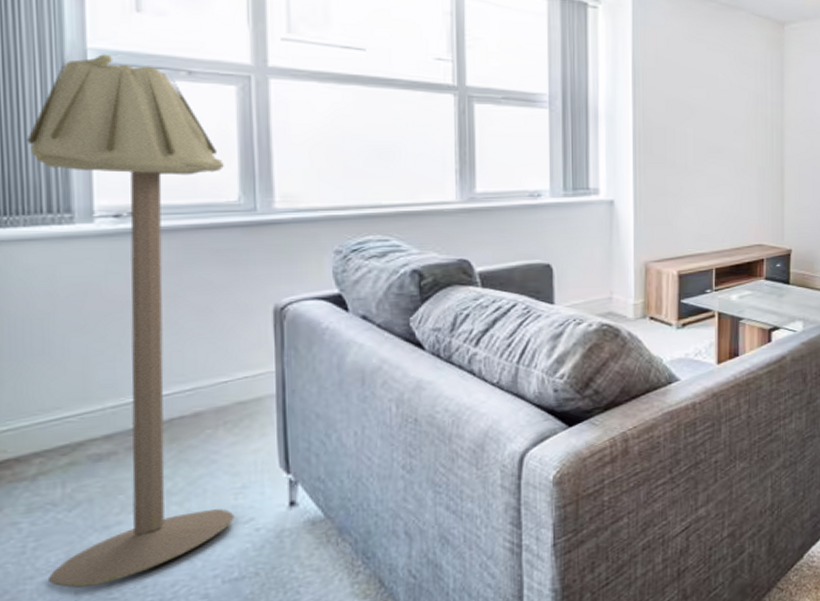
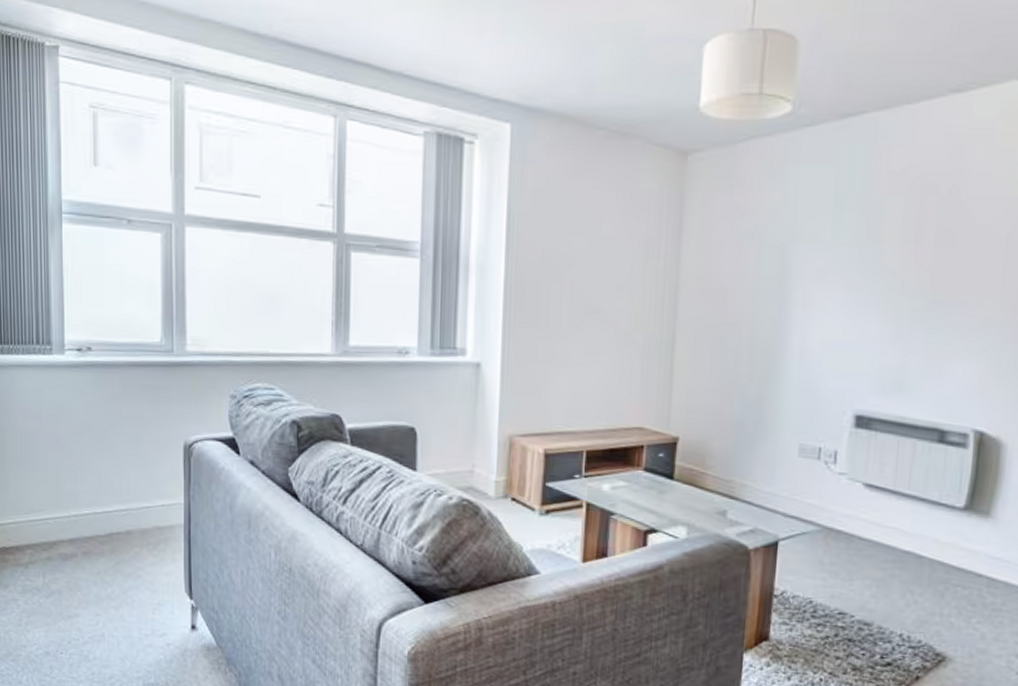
floor lamp: present [26,54,235,589] -> none [24,205,153,664]

